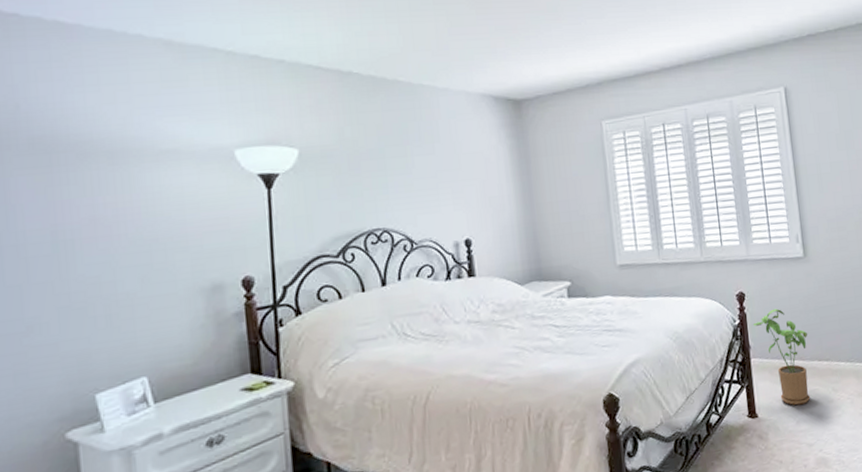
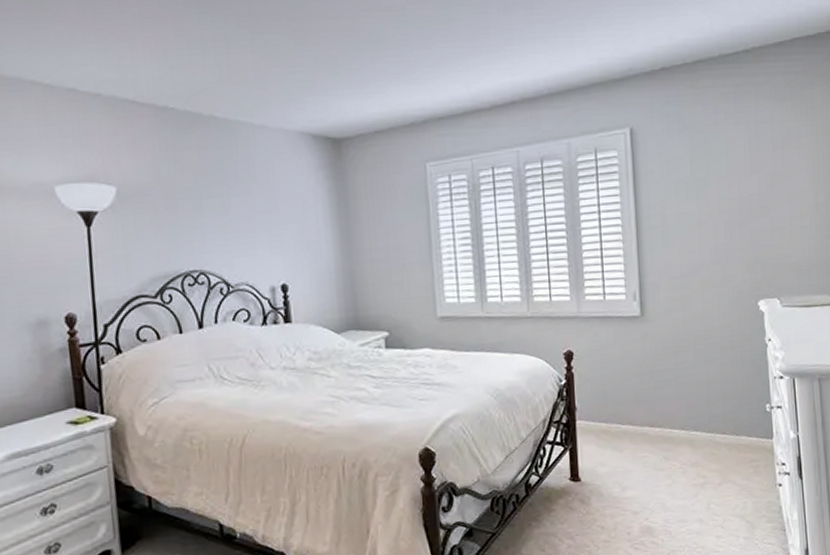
house plant: present [753,308,811,405] -> none [581,369,641,472]

